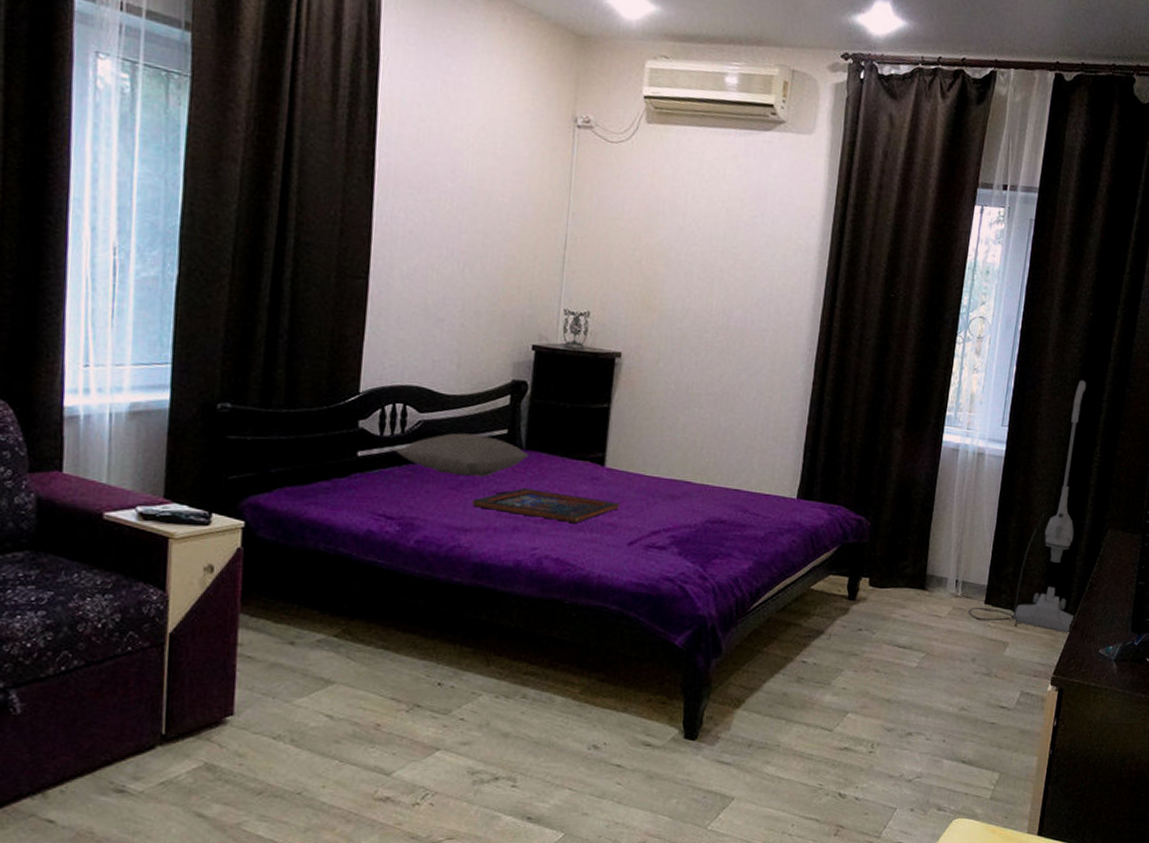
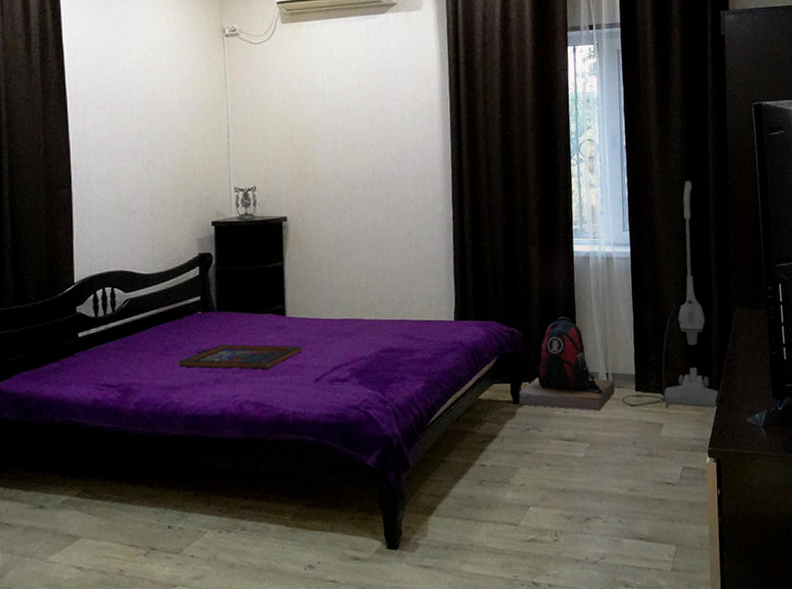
pillow: present [395,433,529,477] -> none [109,304,221,342]
backpack: none [854,511,964,621] -> present [518,316,615,412]

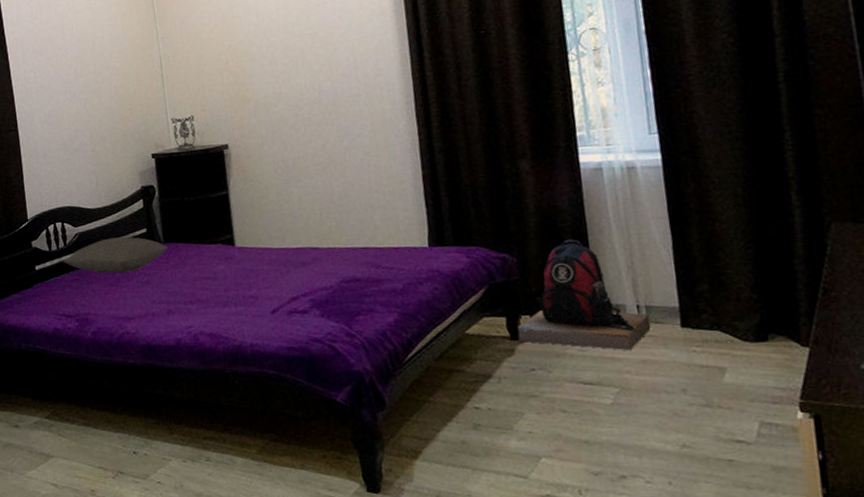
pillow: none [109,304,221,342] -> present [62,237,168,274]
religious icon: present [178,344,303,369] -> none [130,275,256,300]
vacuum cleaner: present [622,180,719,409] -> none [662,64,811,351]

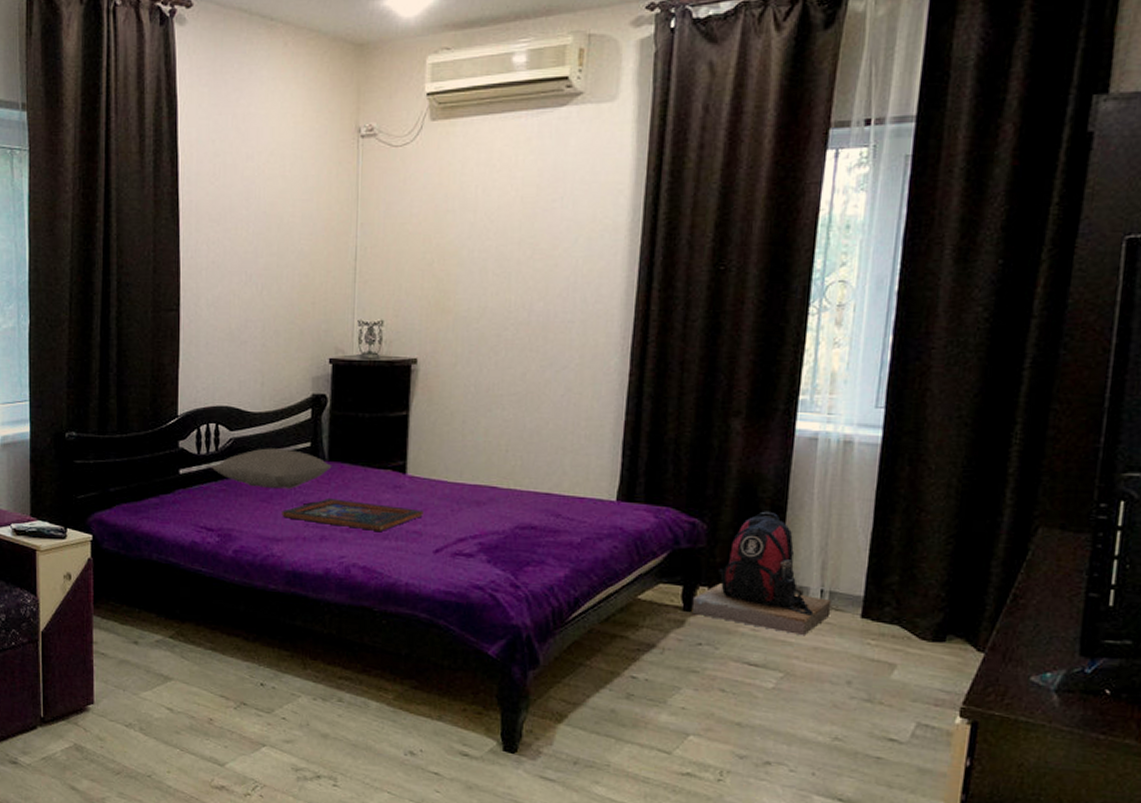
religious icon: none [130,275,256,300] -> present [282,497,424,531]

